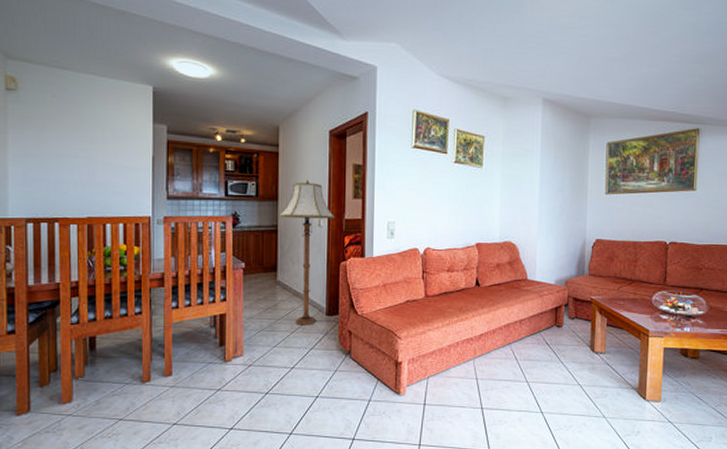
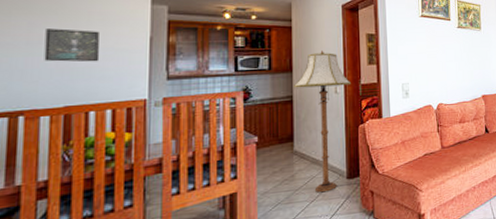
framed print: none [71,144,113,178] -> present [44,28,100,62]

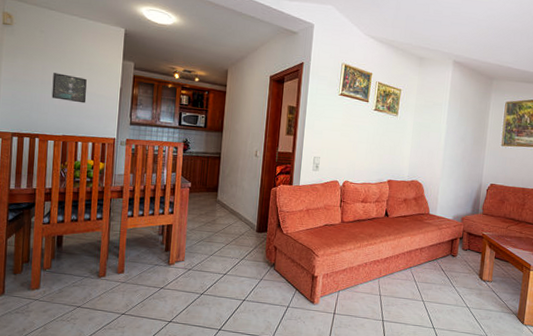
floor lamp: present [294,50,352,193] -> none [223,116,270,239]

